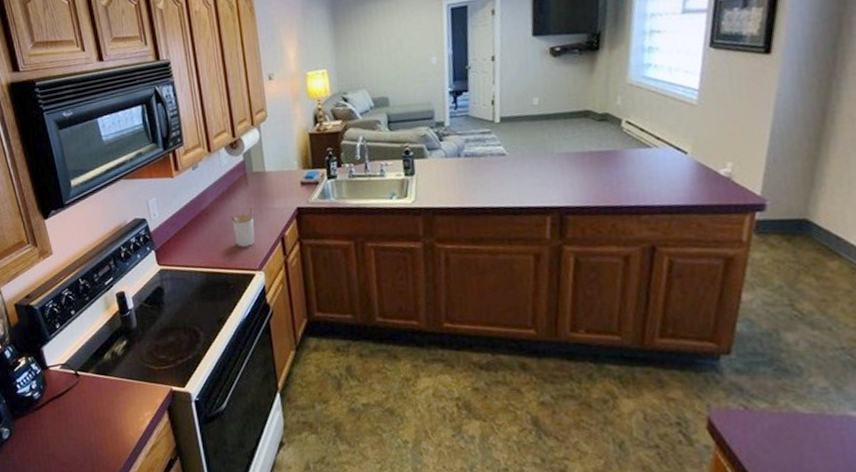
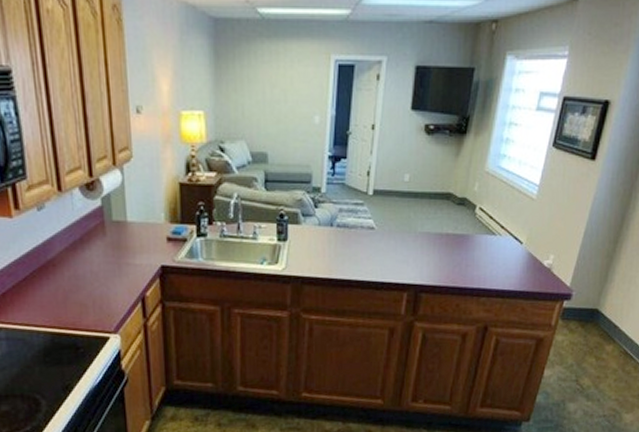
utensil holder: present [228,206,255,247] -> none [80,260,112,306]

